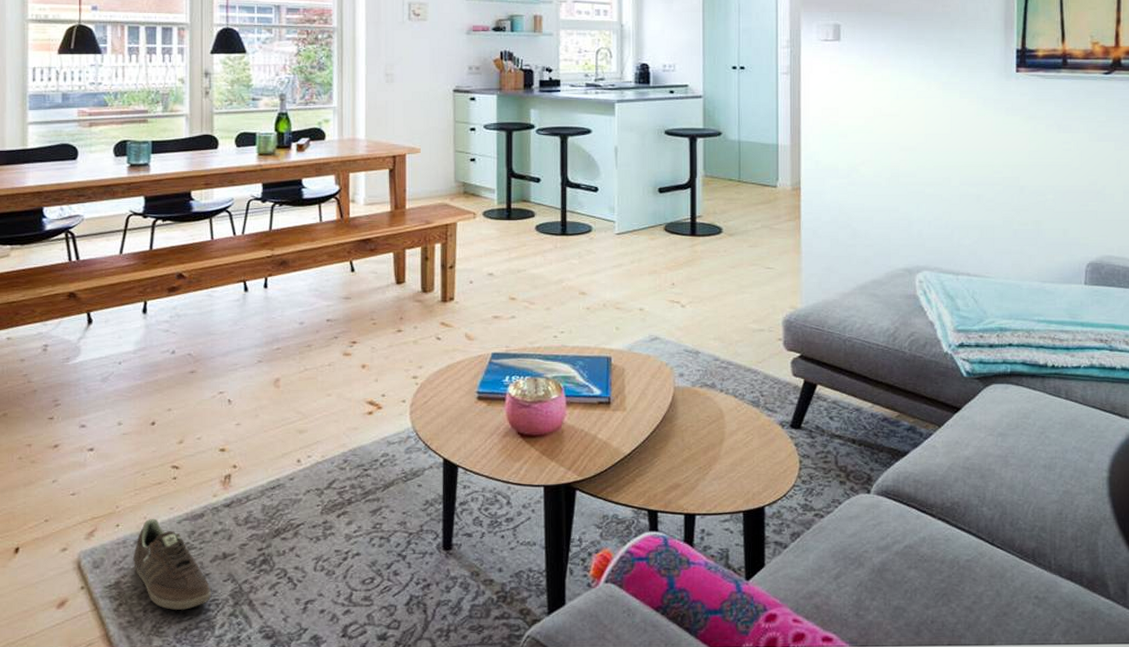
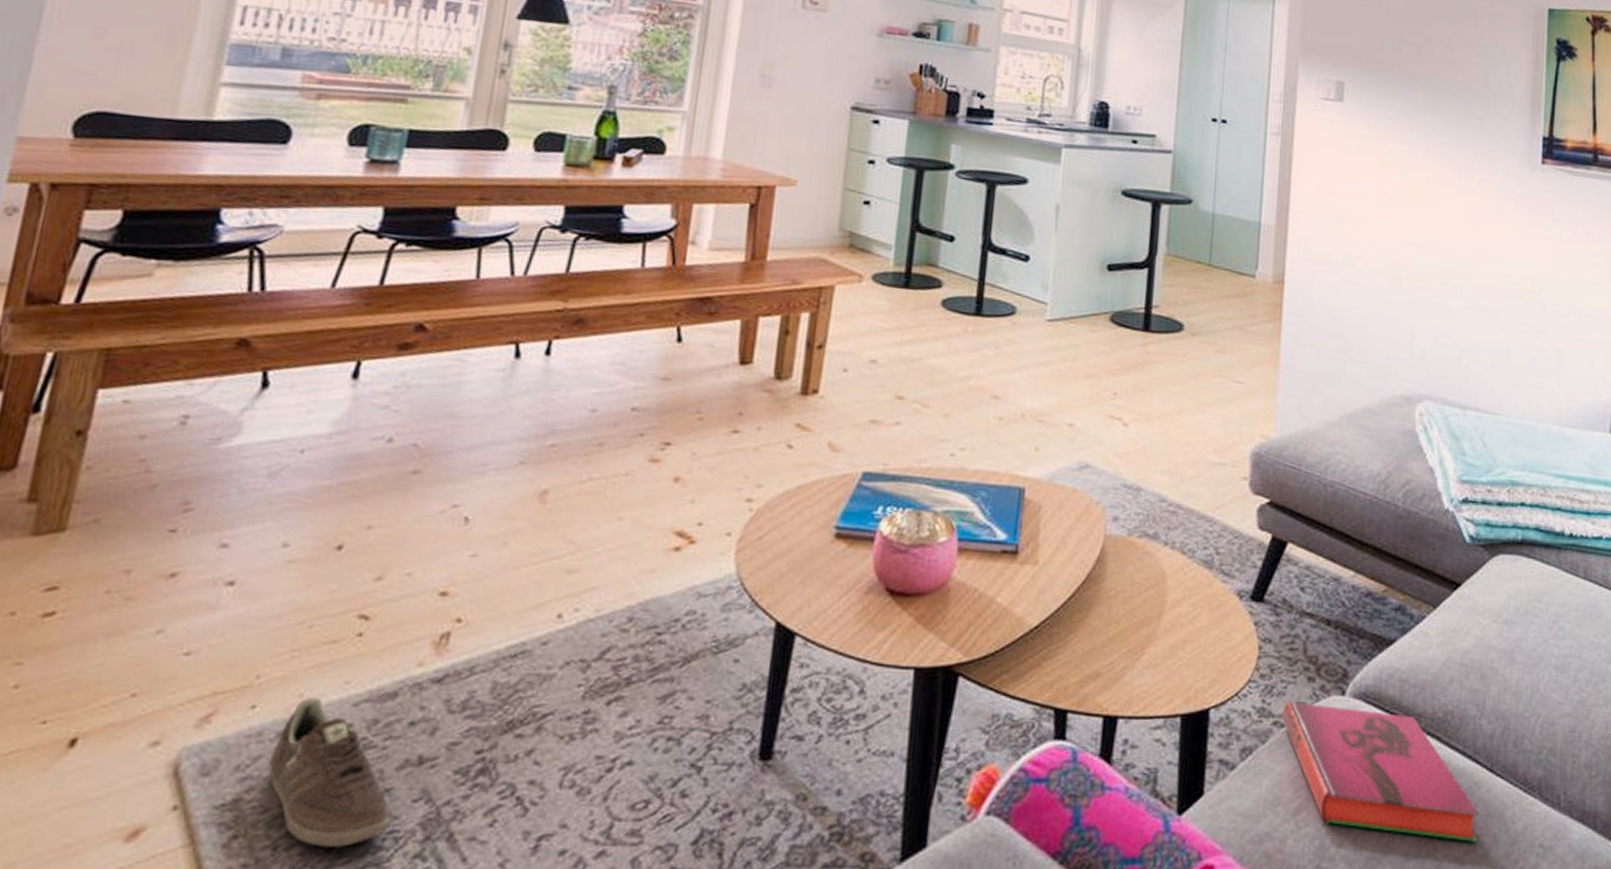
hardback book: none [821,498,984,595] -> present [1282,700,1480,842]

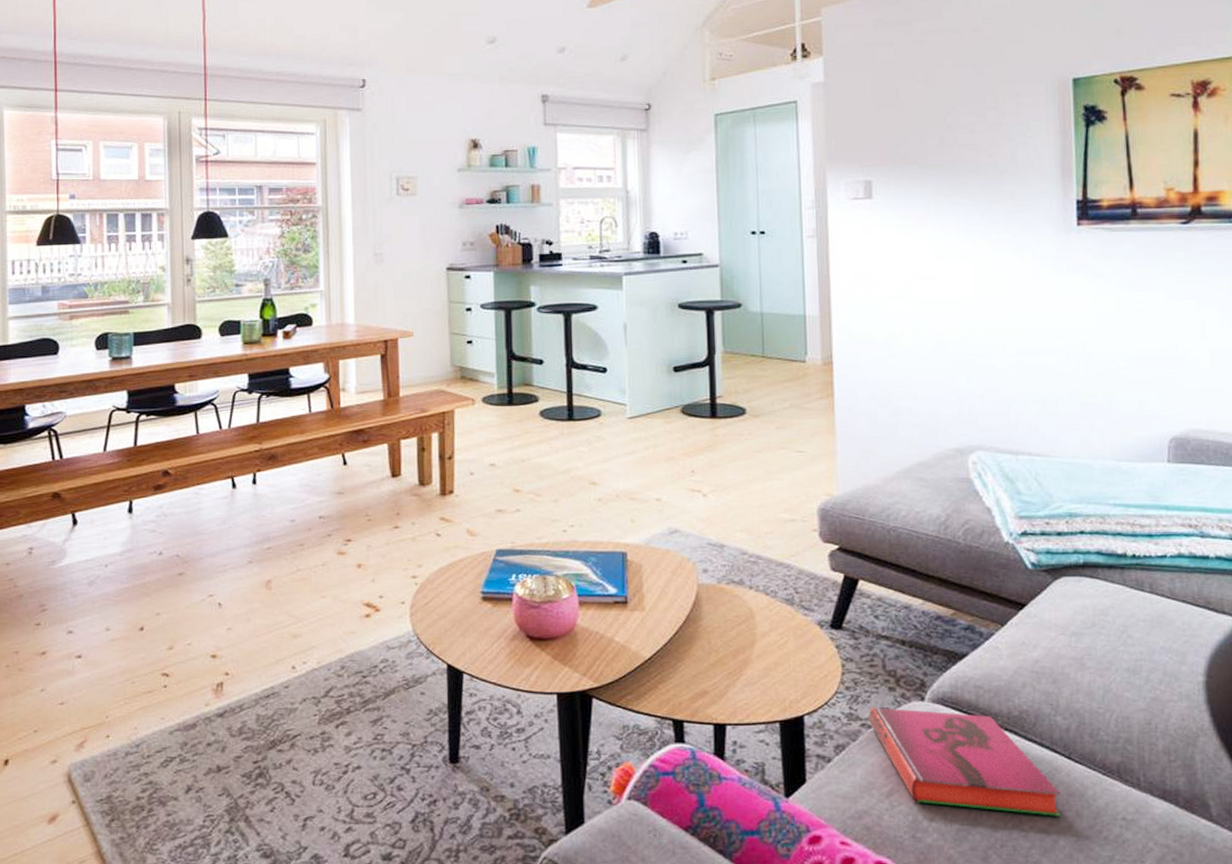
sneaker: present [268,696,390,847] -> none [125,728,205,826]

